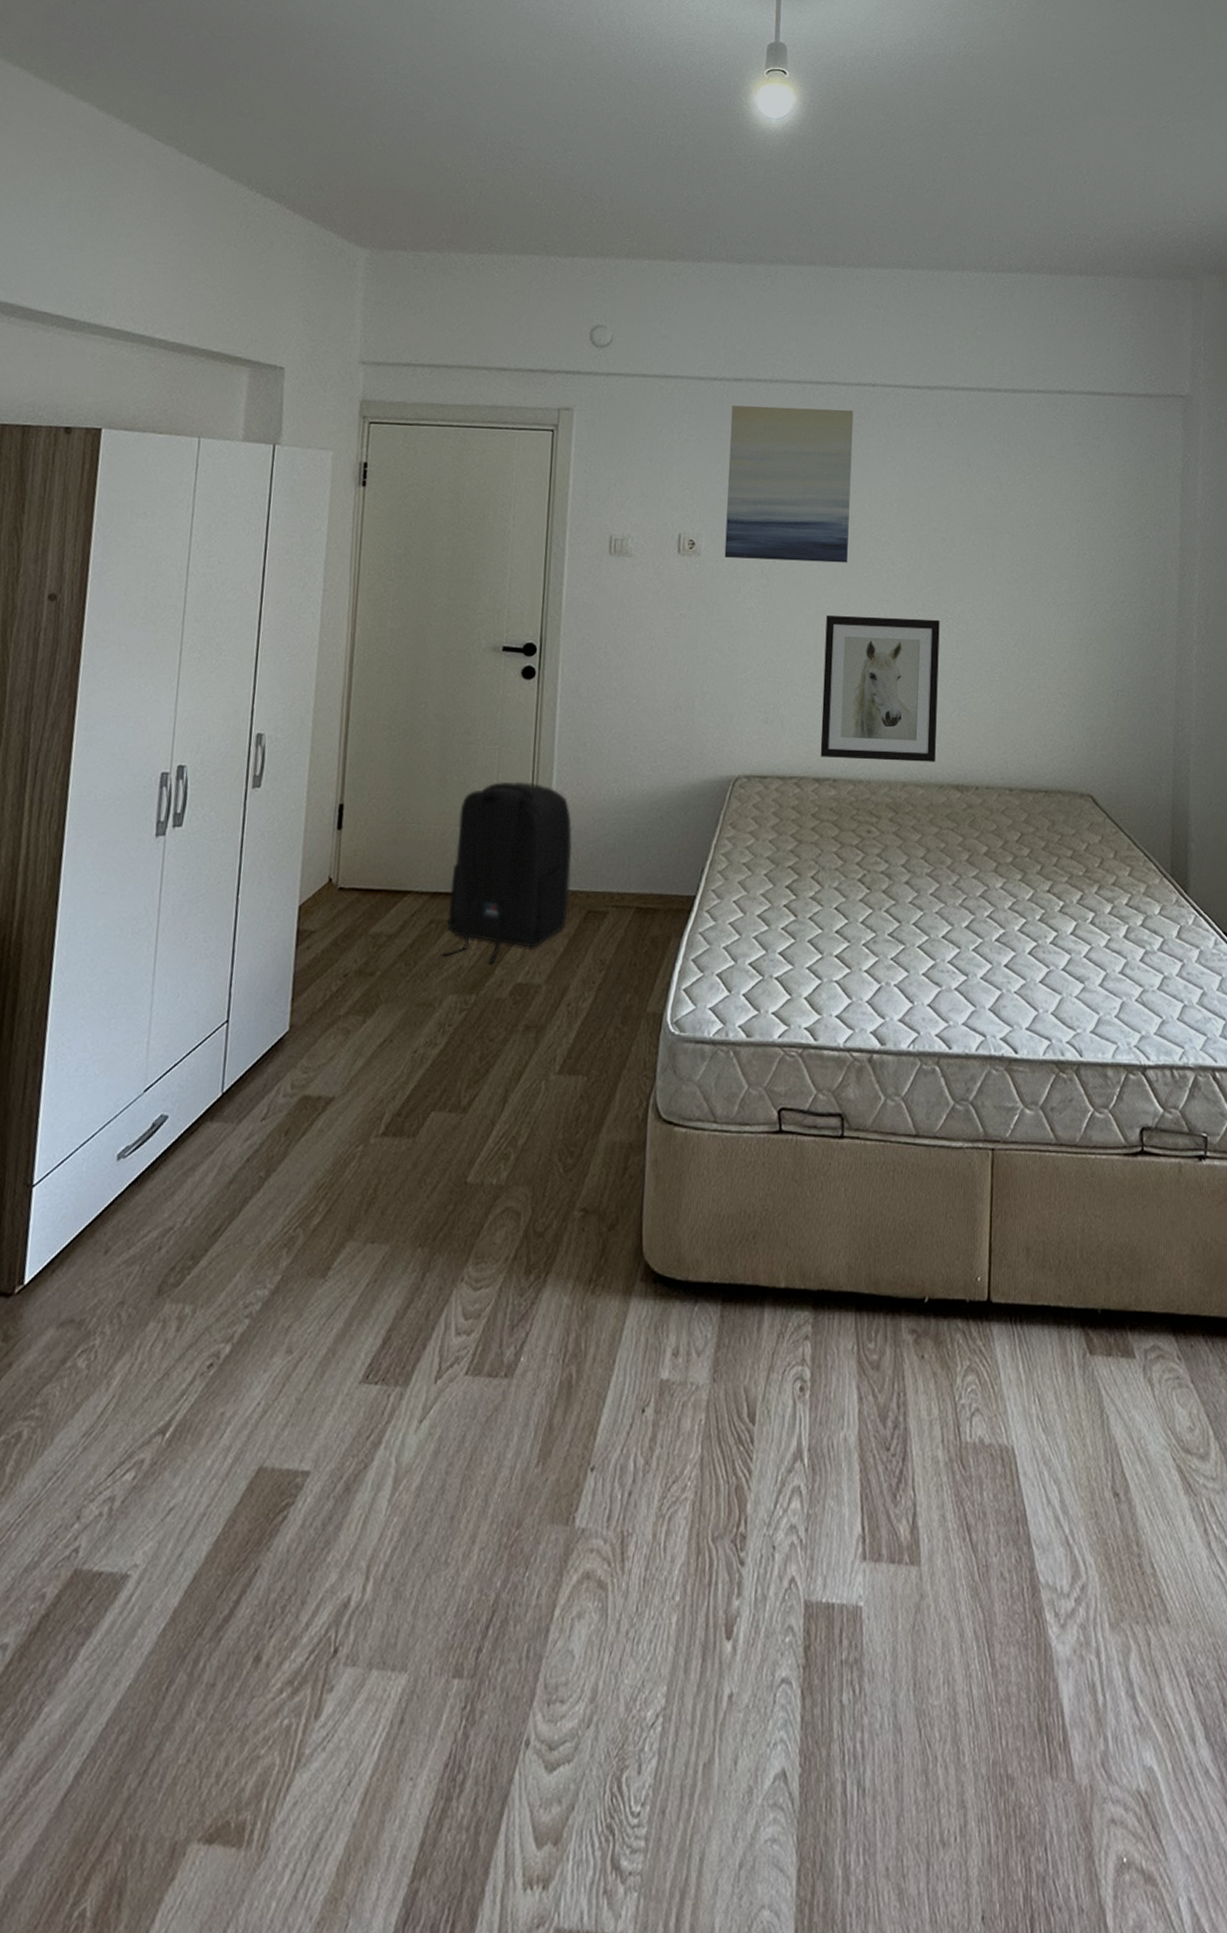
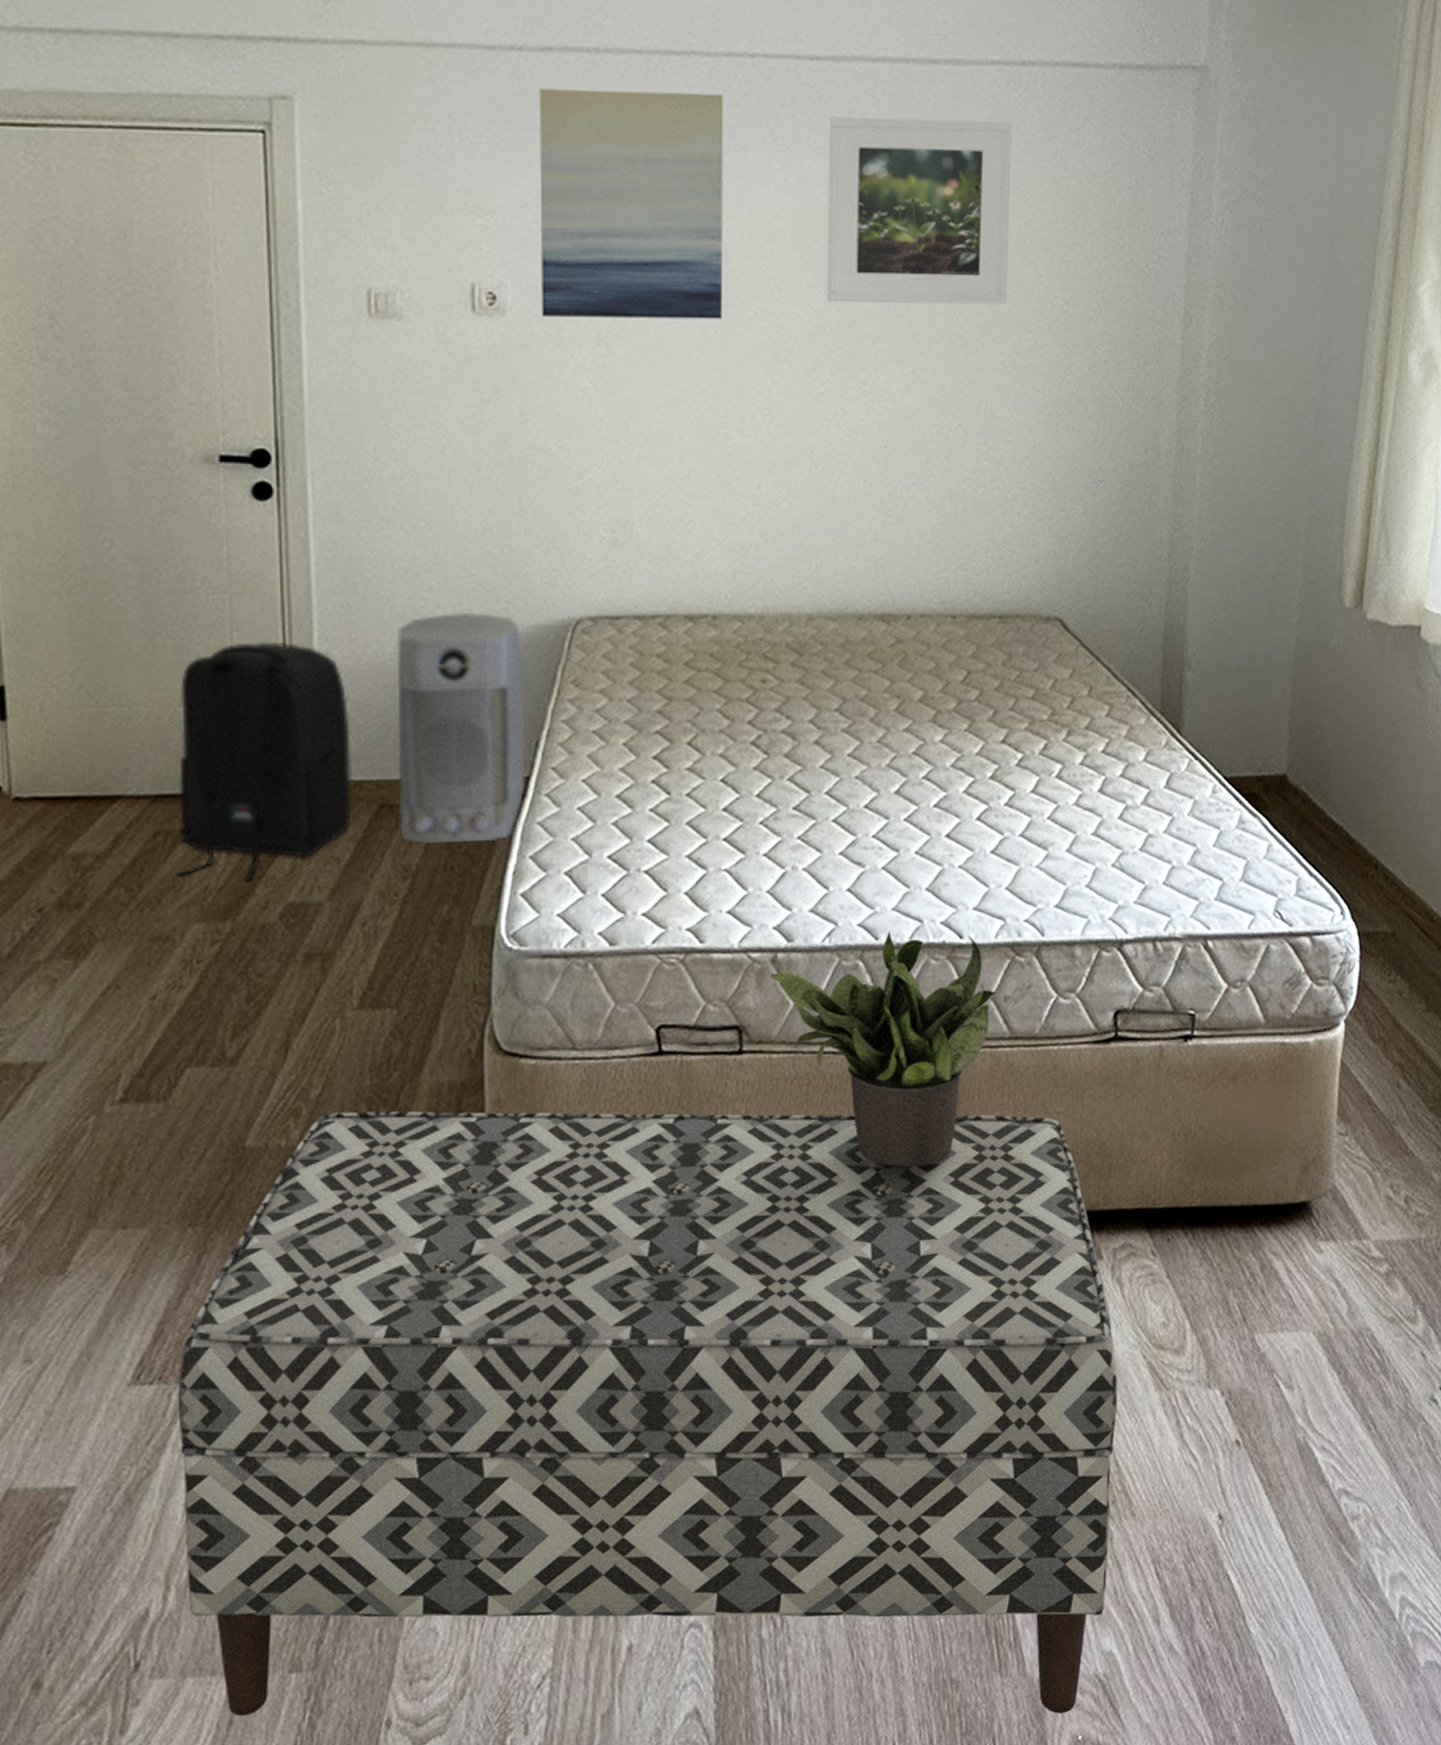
bench: none [382,1159,1152,1830] -> present [177,1110,1118,1716]
air purifier: none [600,767,698,946] -> present [396,611,526,845]
wall art: present [820,614,940,762] -> none [693,393,855,588]
potted plant: none [865,1042,1044,1253] -> present [767,931,996,1168]
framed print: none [921,426,1053,559] -> present [827,117,1013,305]

